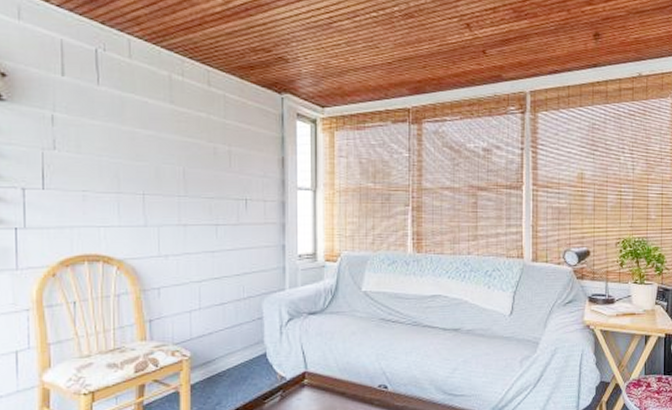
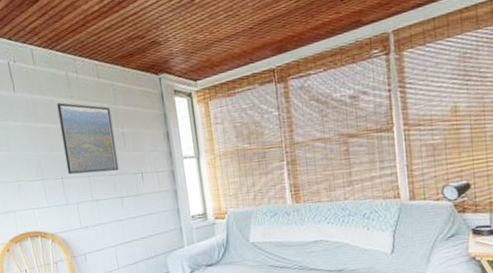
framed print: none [151,106,219,194] -> present [57,103,119,175]

